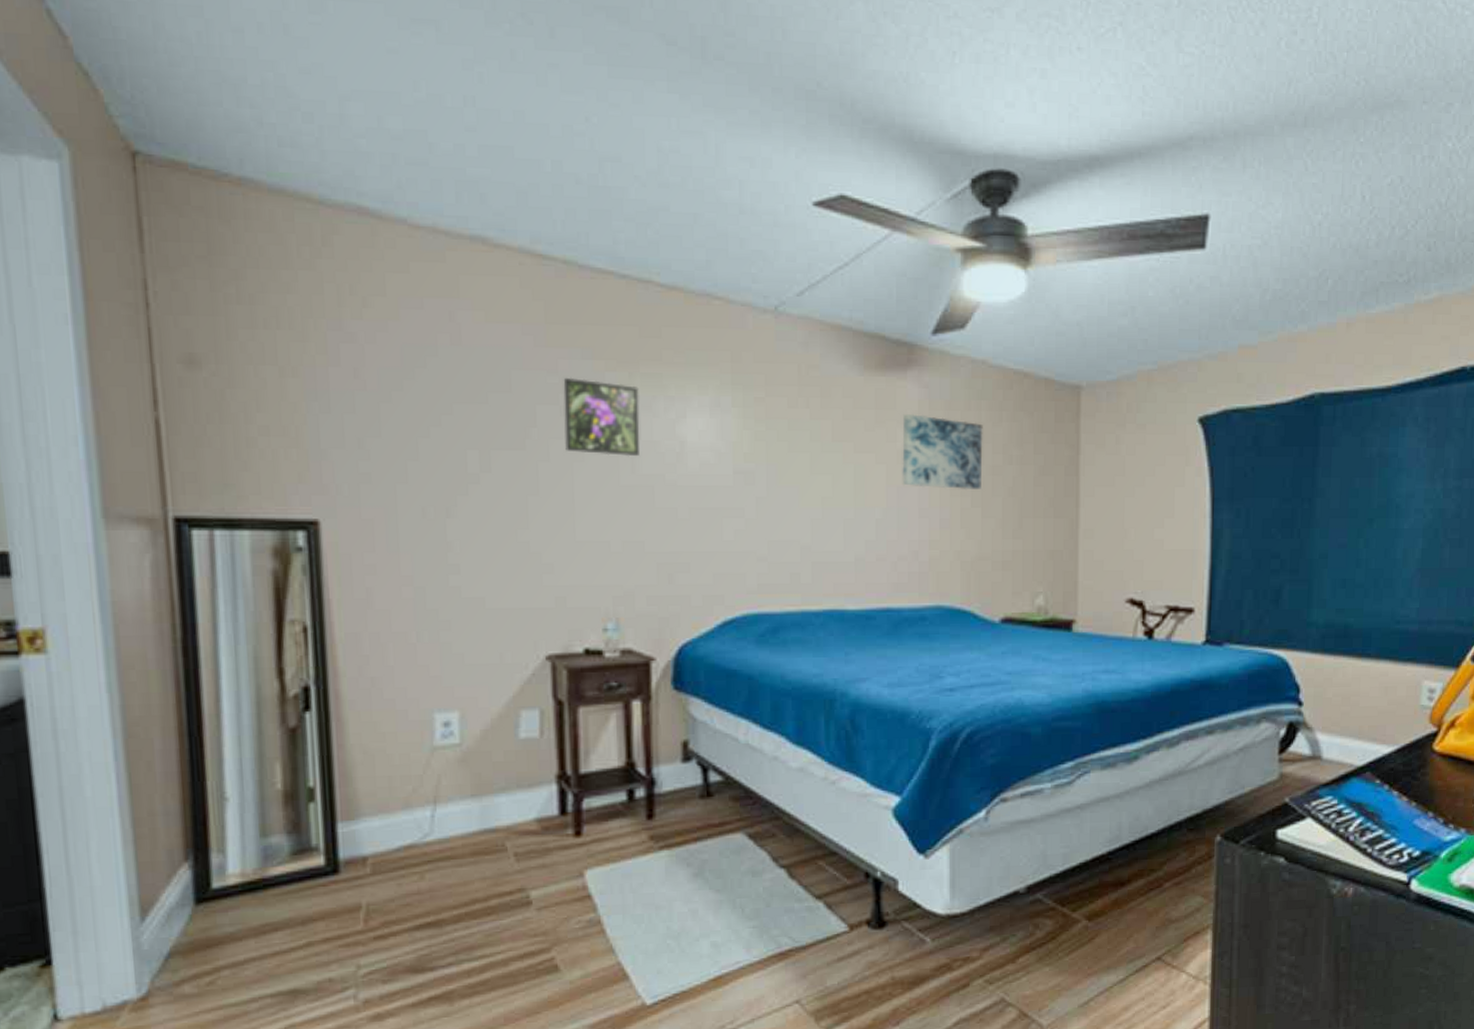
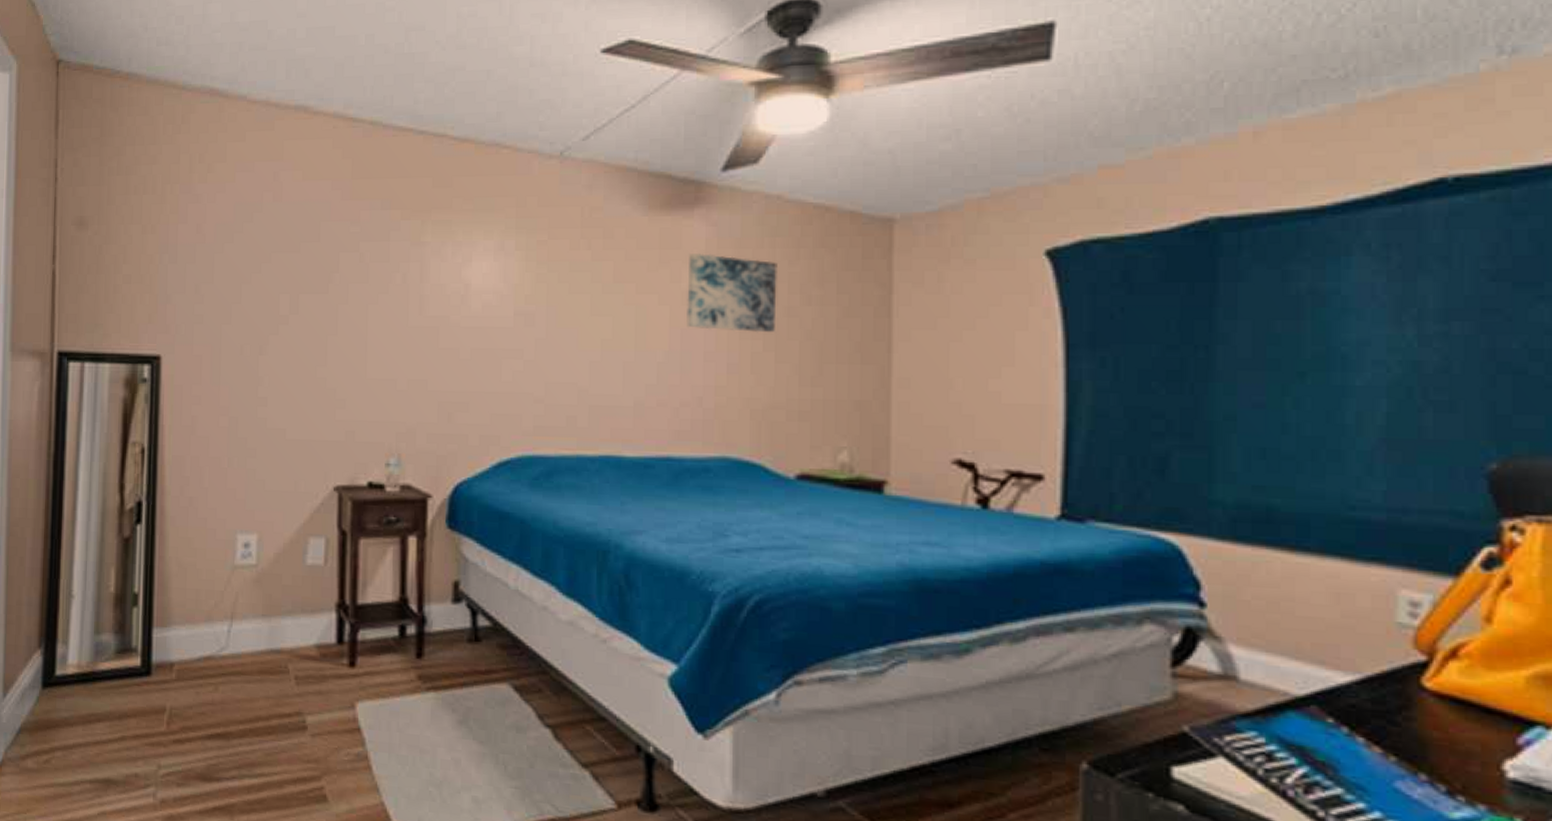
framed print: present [563,377,640,457] -> none [362,226,430,300]

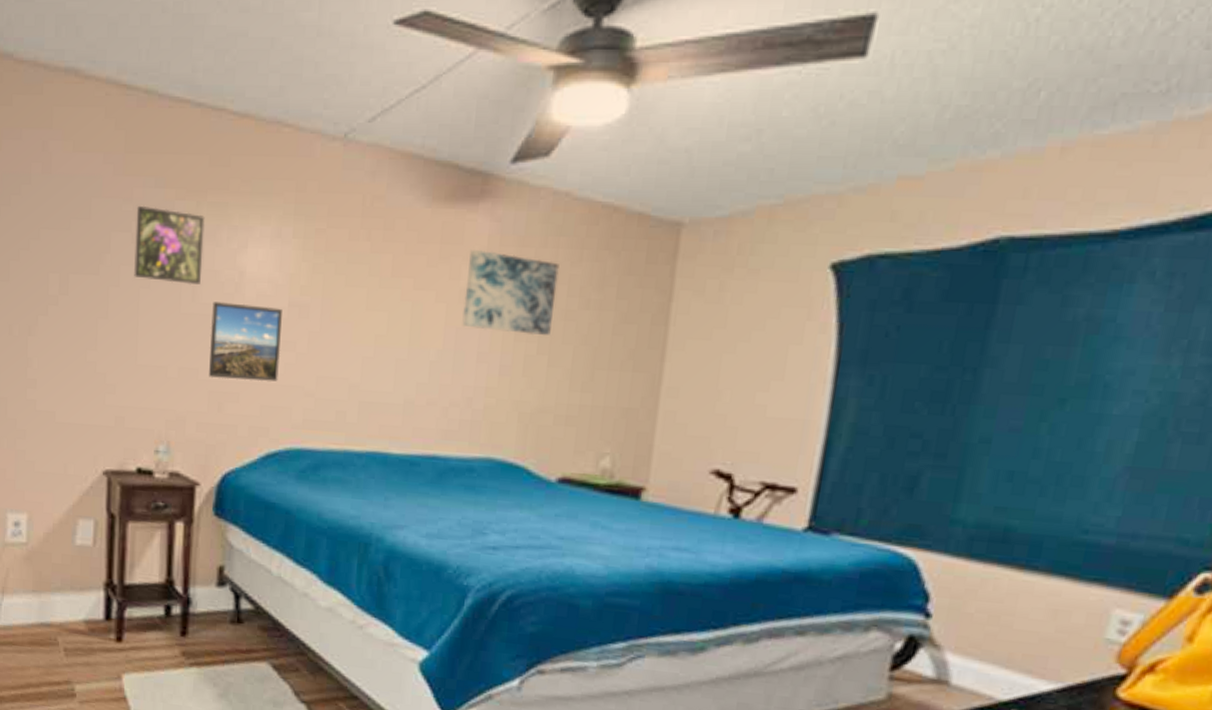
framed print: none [362,226,430,300] -> present [134,205,205,285]
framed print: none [437,314,509,389] -> present [209,302,282,381]

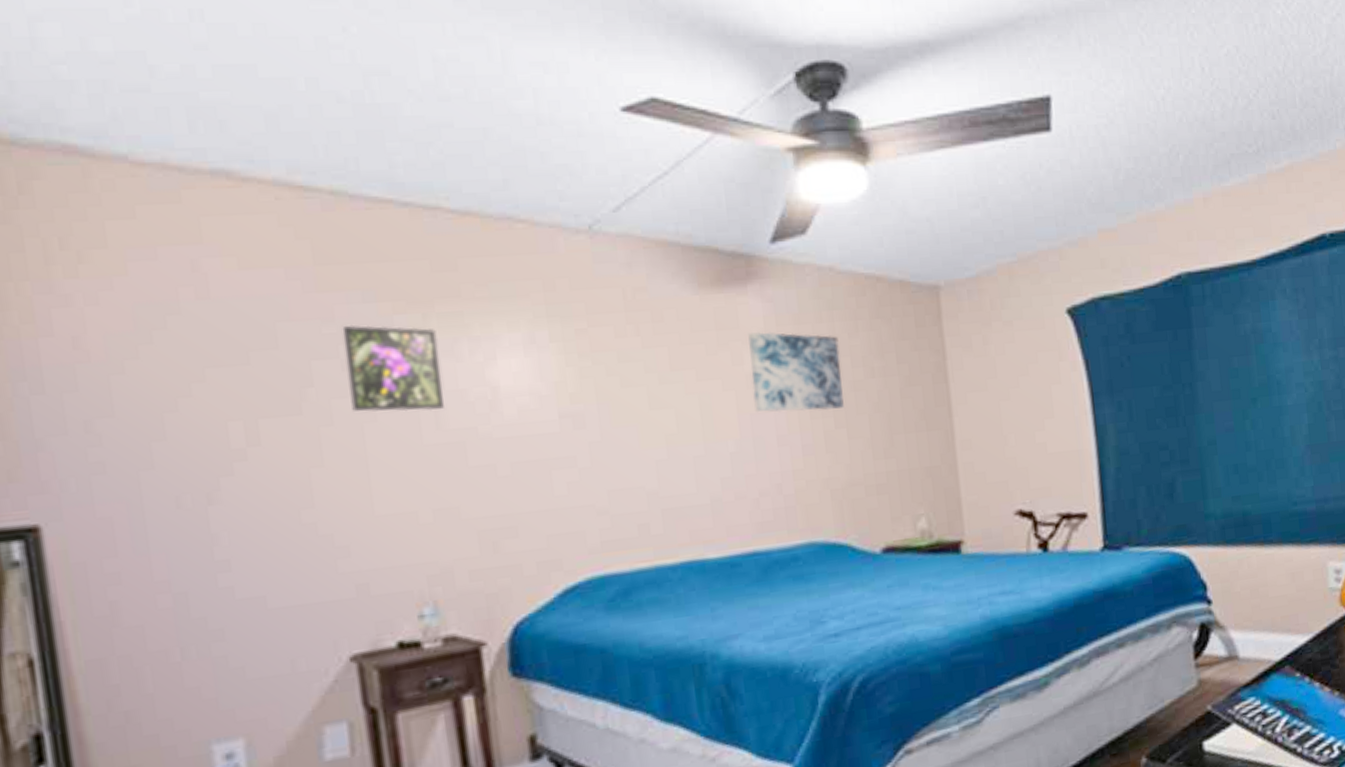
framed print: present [209,302,282,381] -> none [464,422,562,514]

